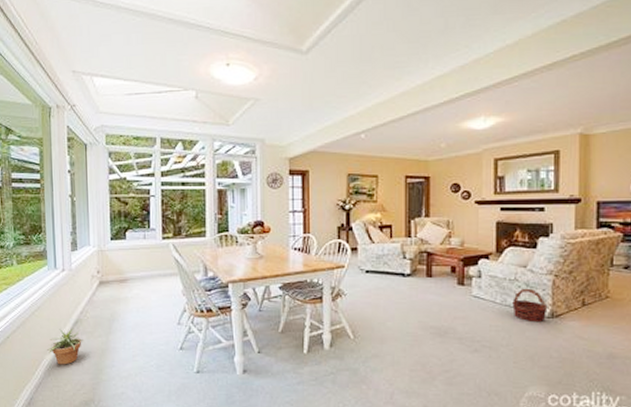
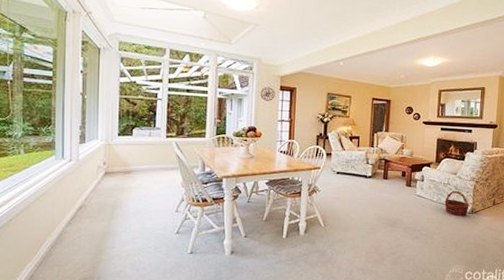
potted plant: present [47,328,85,365] -> none [50,212,88,246]

